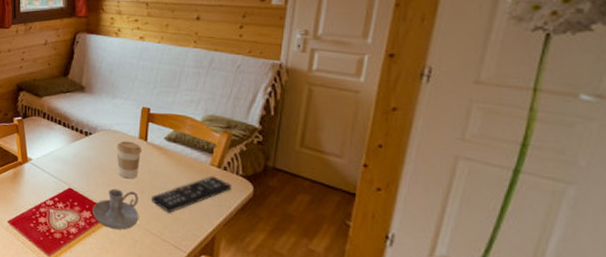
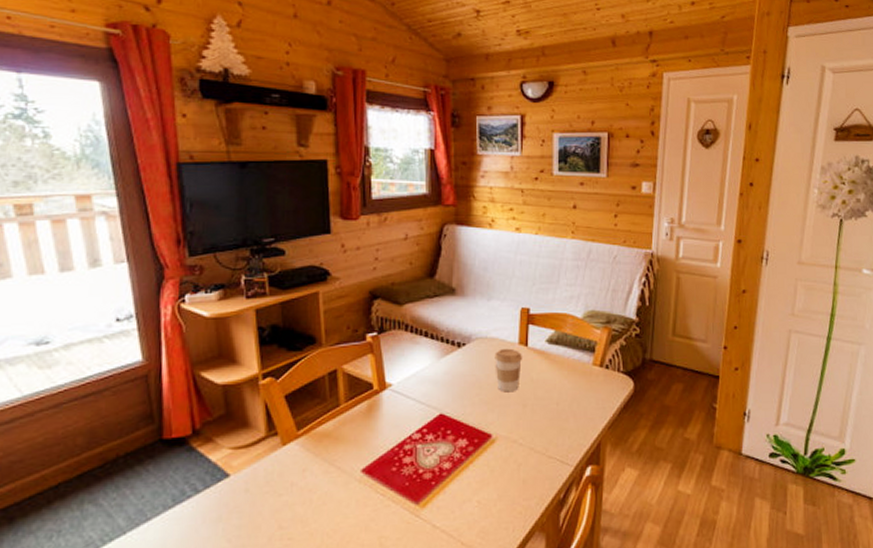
candle holder: present [93,188,139,230] -> none [469,406,522,455]
remote control: present [152,176,231,213] -> none [535,376,613,425]

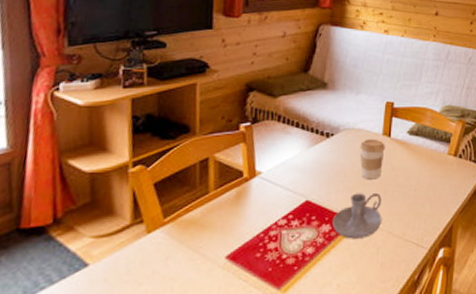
candle holder: none [469,406,522,455] -> present [333,193,382,239]

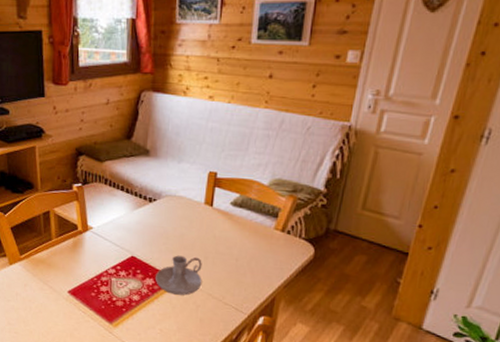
coffee cup: present [360,139,385,180] -> none [181,206,207,245]

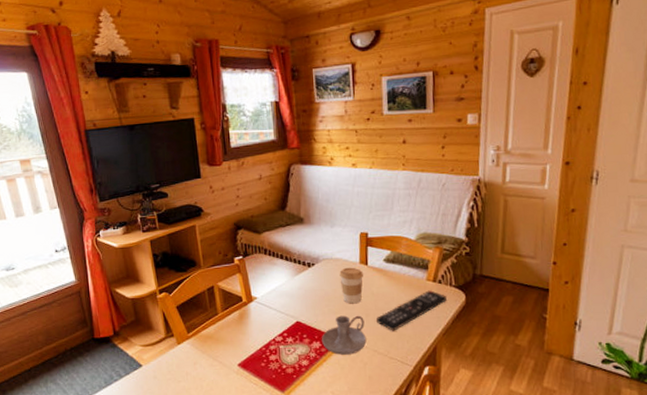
coffee cup: none [181,206,207,245] -> present [339,267,363,304]
remote control: none [215,240,293,277] -> present [376,290,447,331]

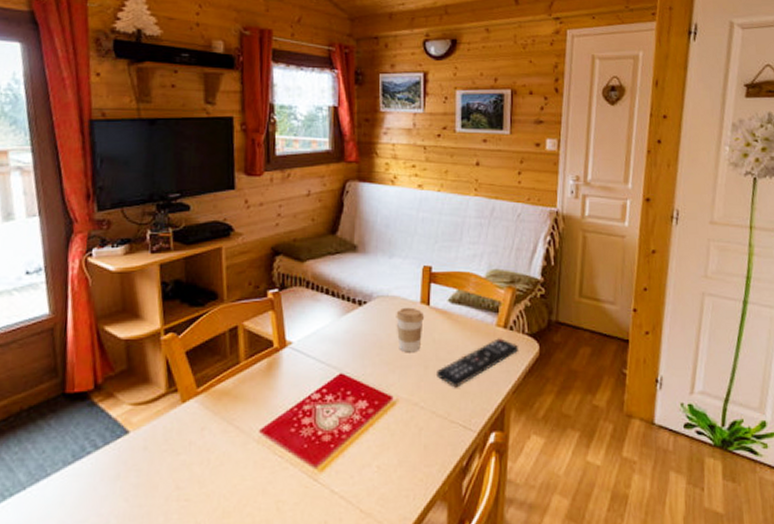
candle holder: present [322,315,367,355] -> none [370,367,424,418]

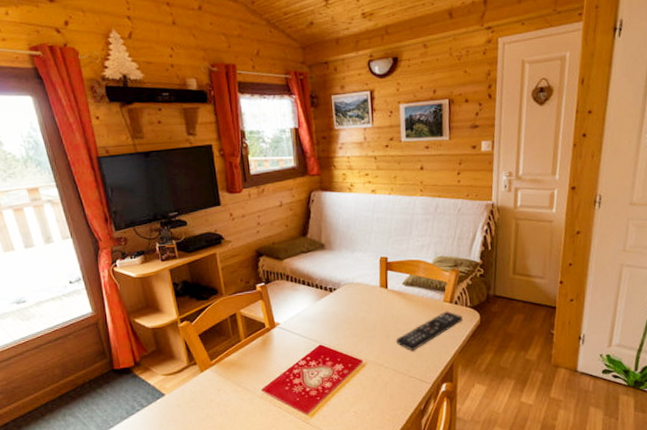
coffee cup: present [396,307,424,353] -> none [360,291,383,327]

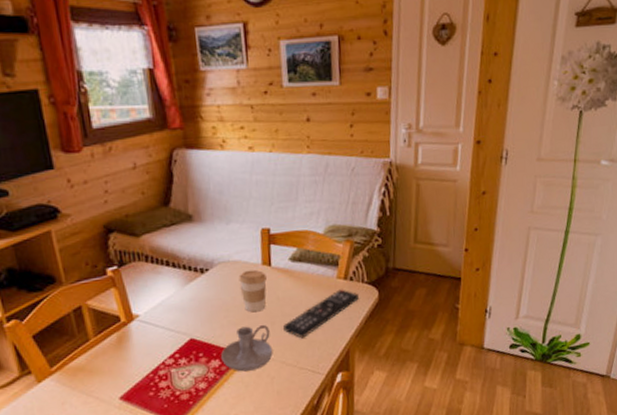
candle holder: none [344,338,387,376] -> present [221,325,273,372]
coffee cup: none [360,291,383,327] -> present [239,269,267,312]

